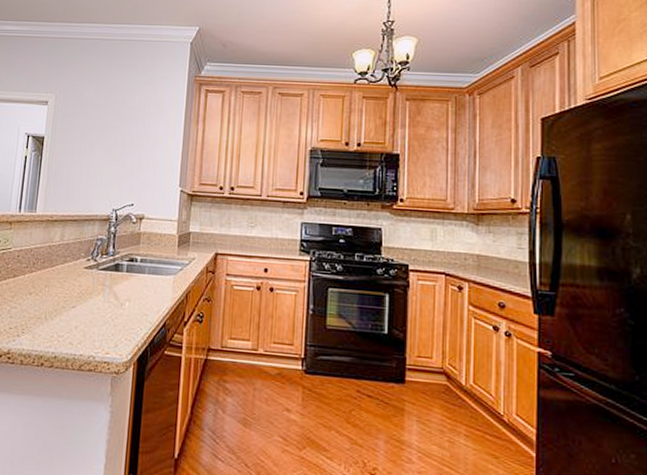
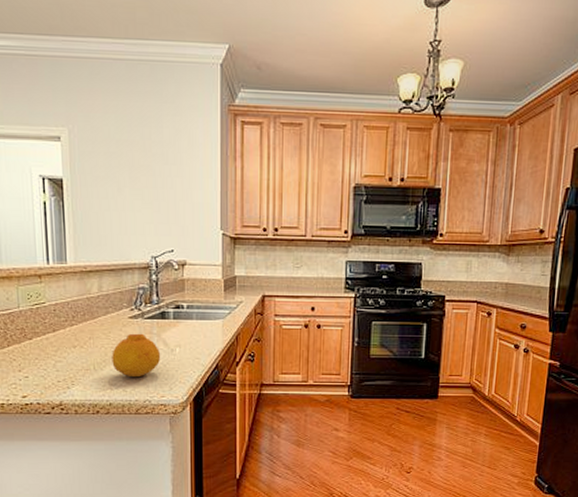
fruit: none [62,284,111,331] -> present [112,333,161,378]

